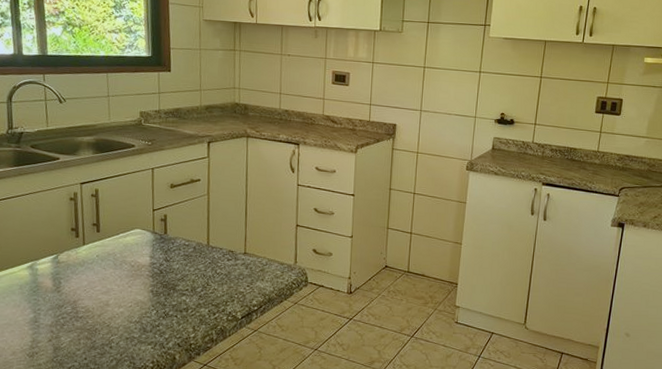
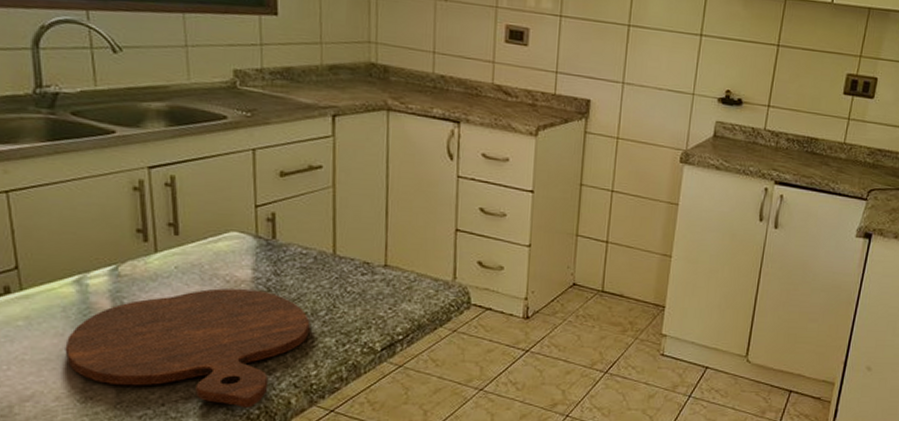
cutting board: none [20,271,190,362] -> present [65,288,310,408]

